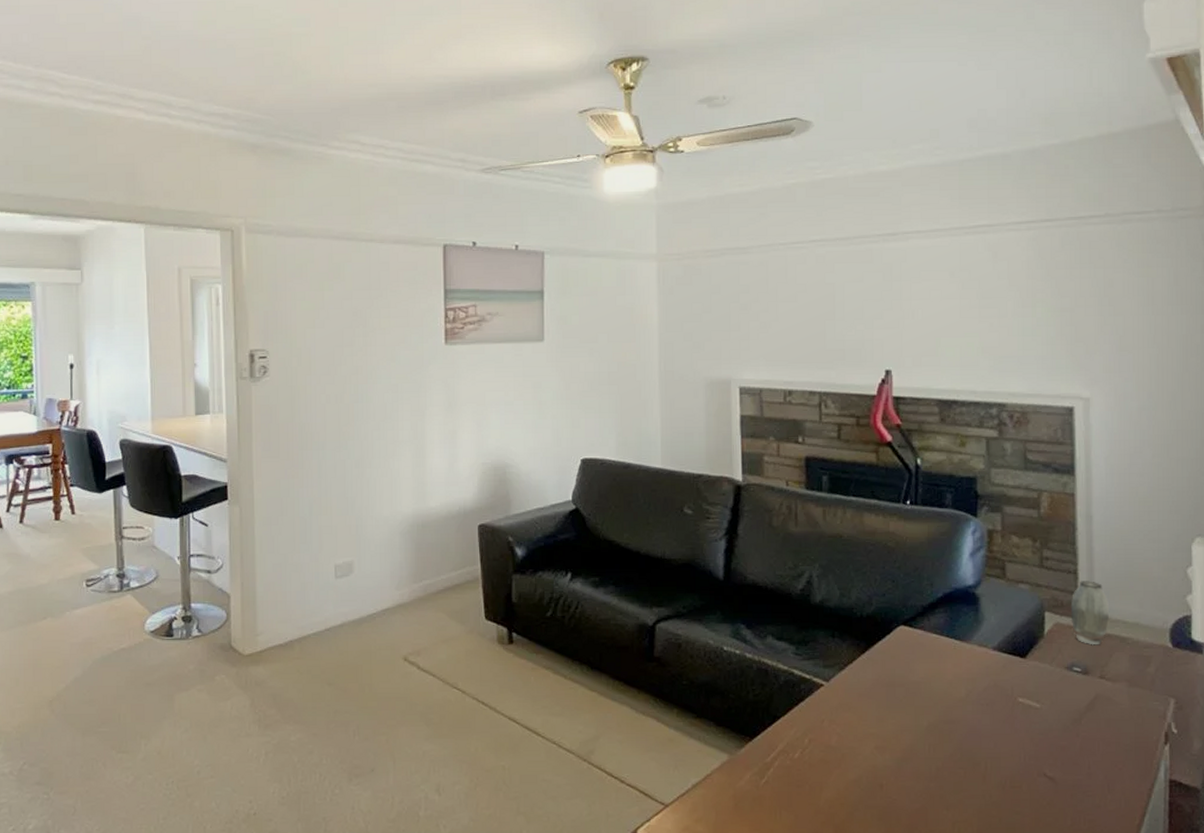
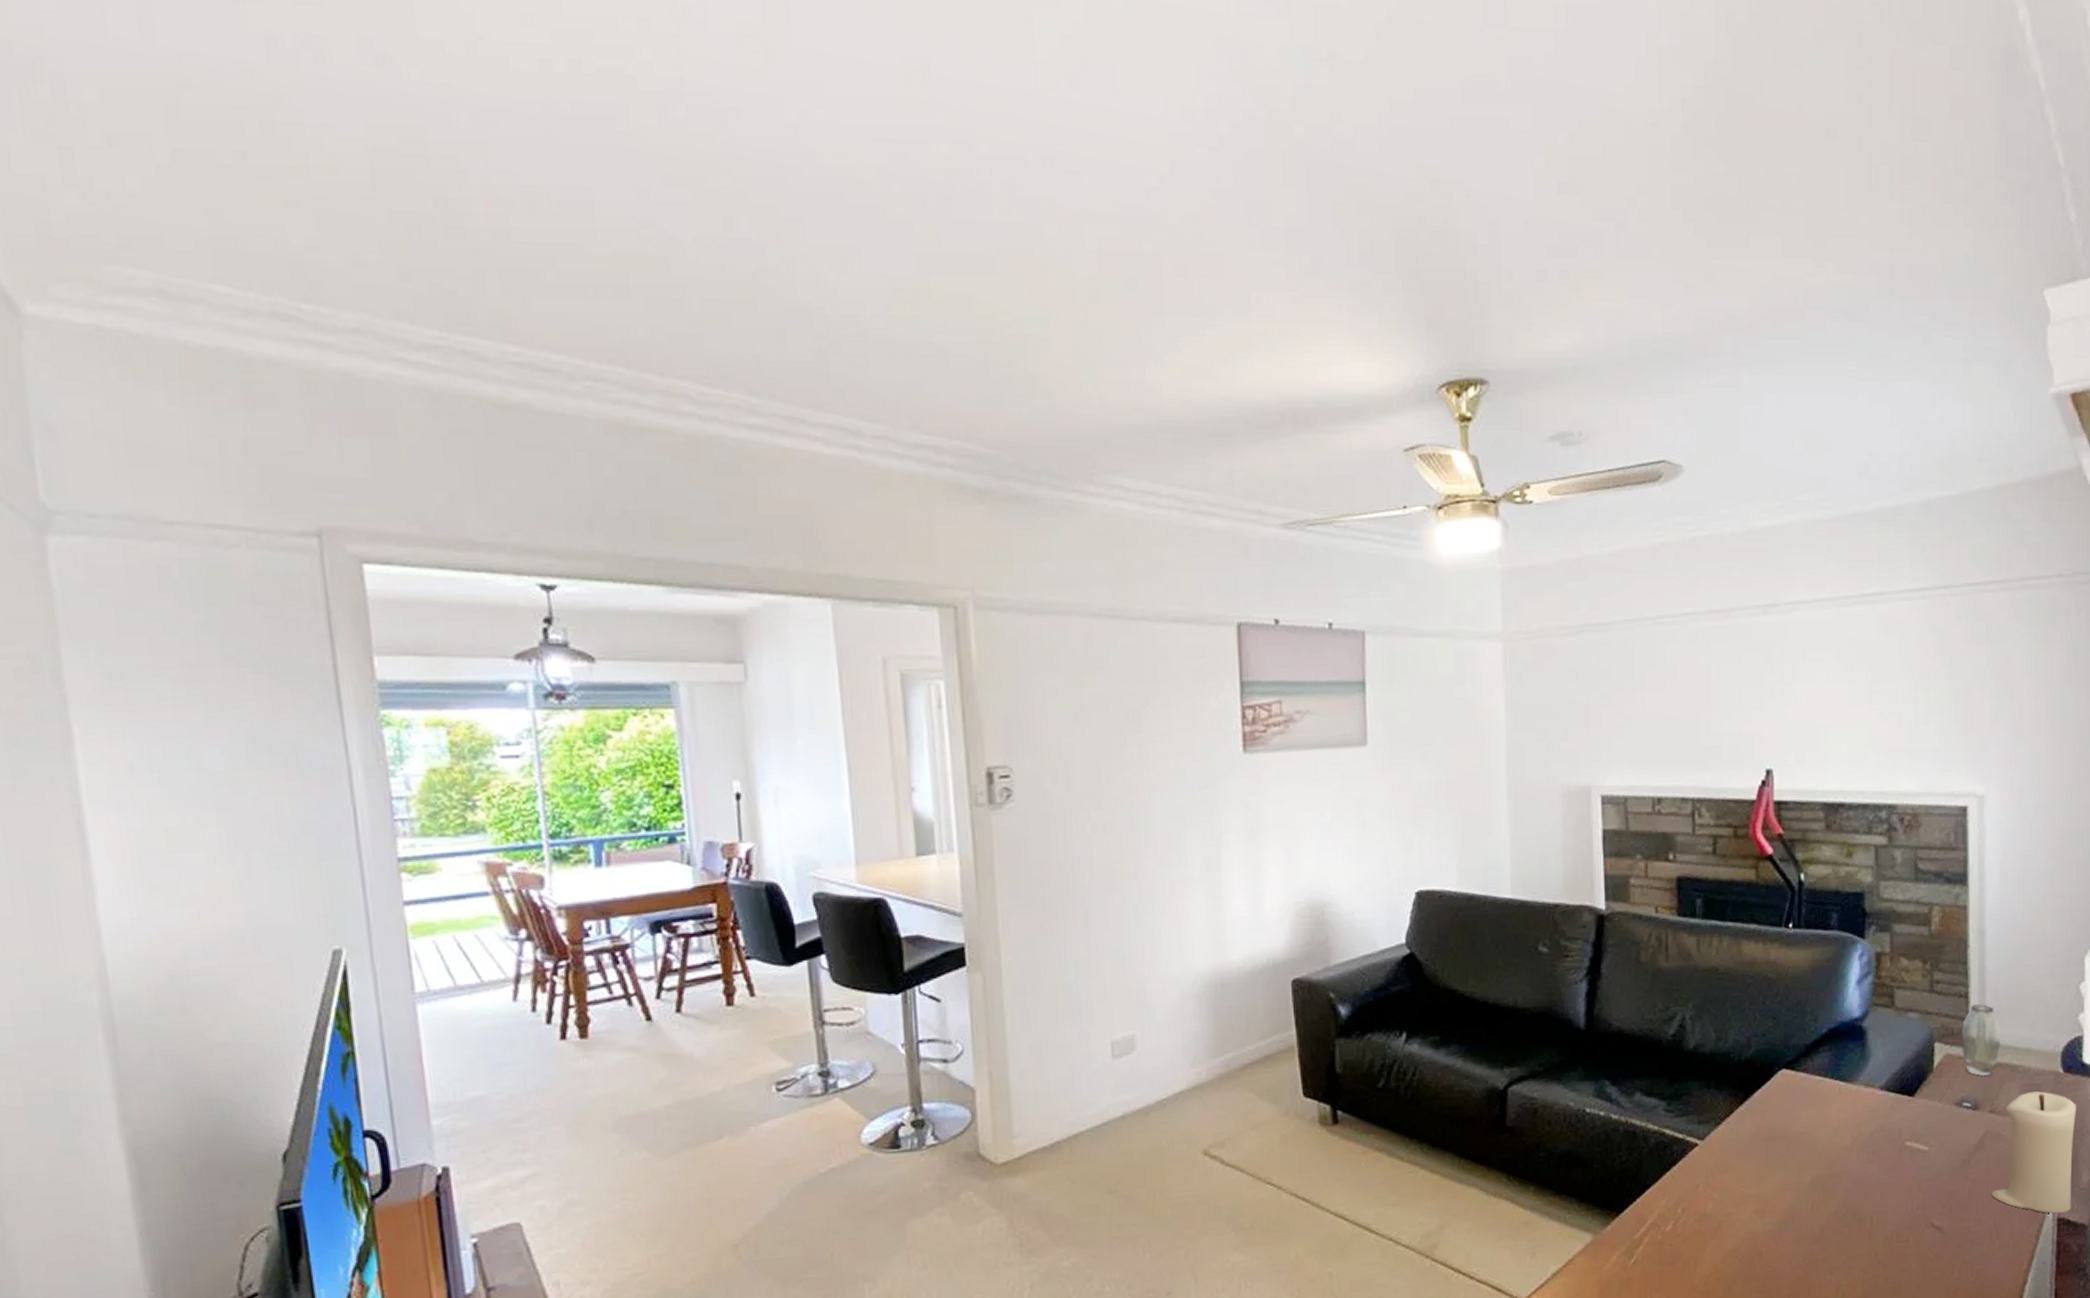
candle: none [1102,663,1187,775] -> present [1991,1091,2077,1214]

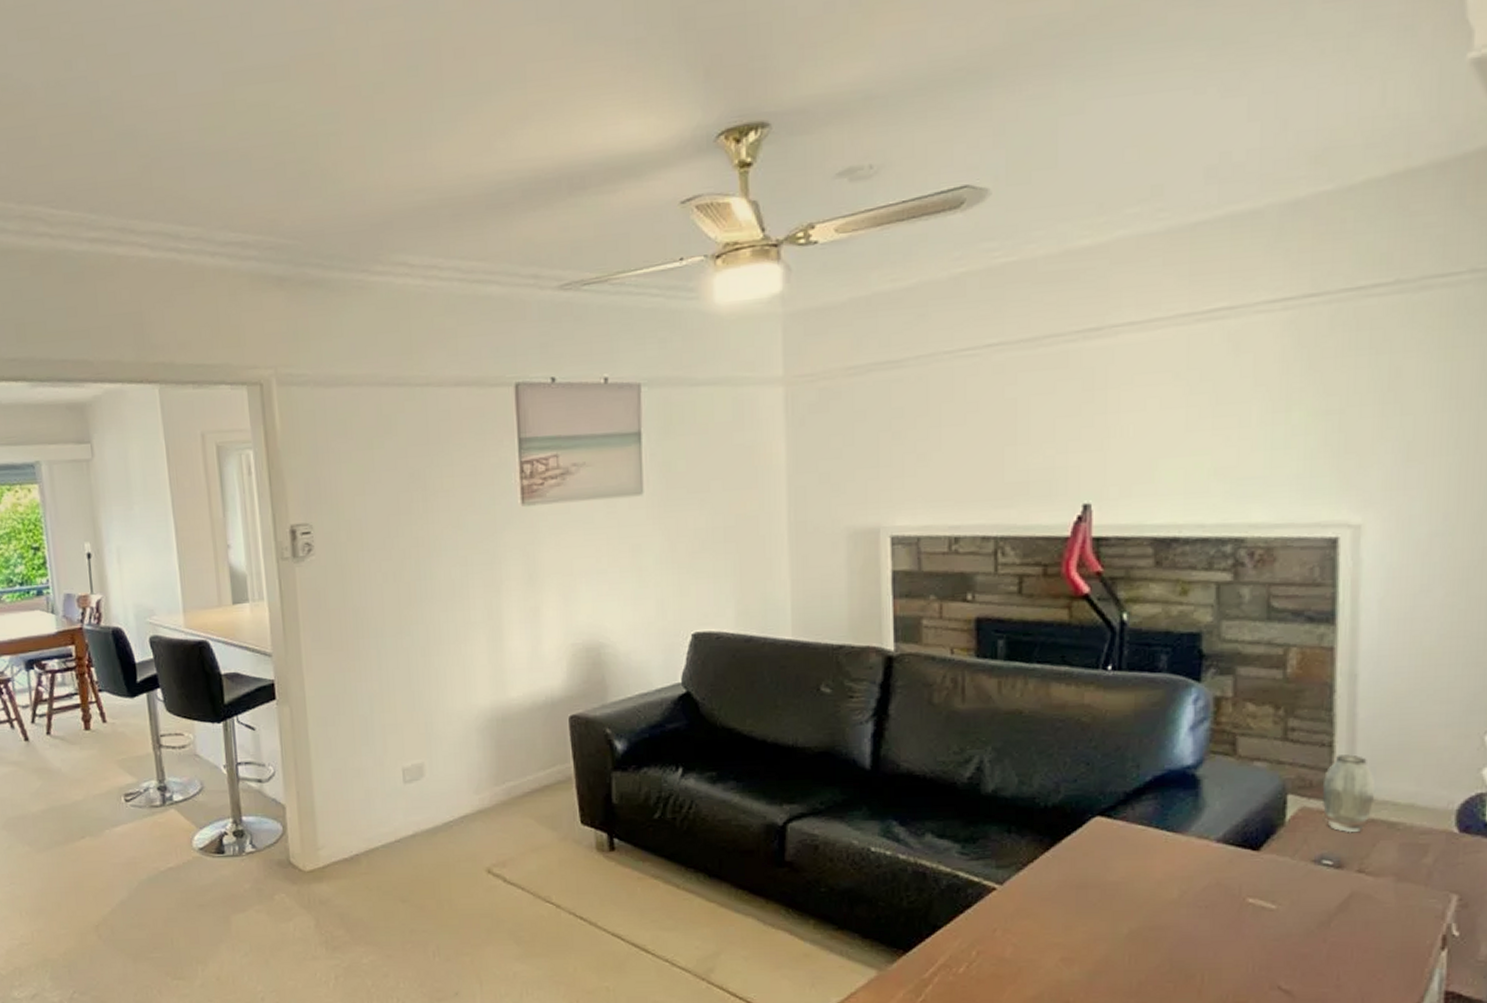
candle: present [1991,1091,2077,1214] -> none [1357,852,1477,986]

